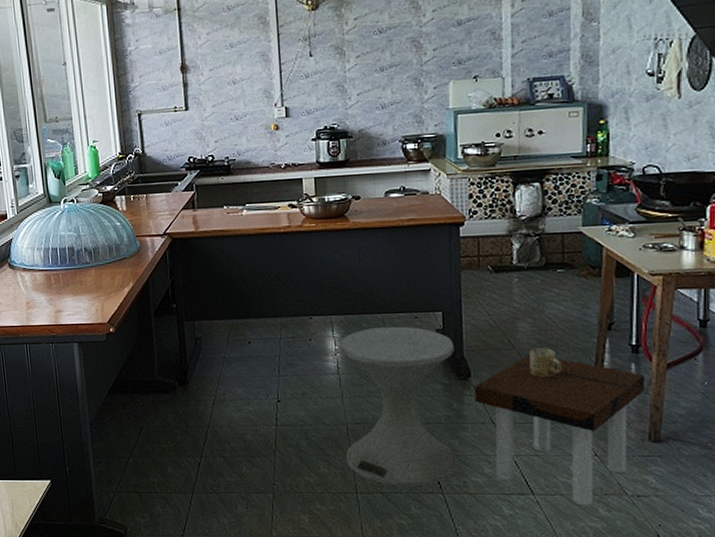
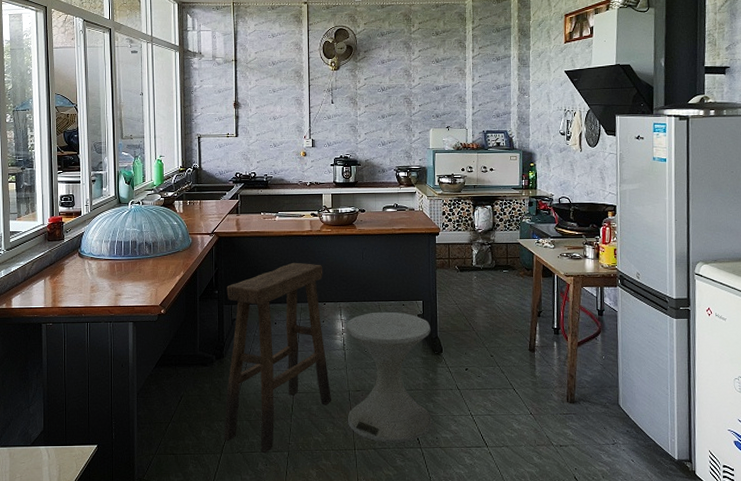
stool: none [186,267,326,495] -> present [224,262,332,454]
side table: present [475,354,646,506] -> none [445,334,564,455]
mug: present [529,348,562,378] -> none [484,330,507,353]

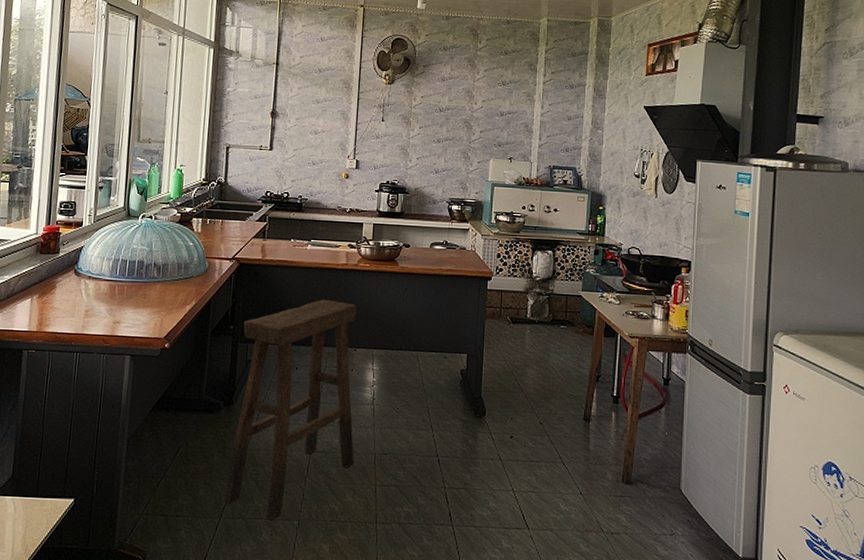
side table: present [346,311,433,443] -> none [371,363,475,518]

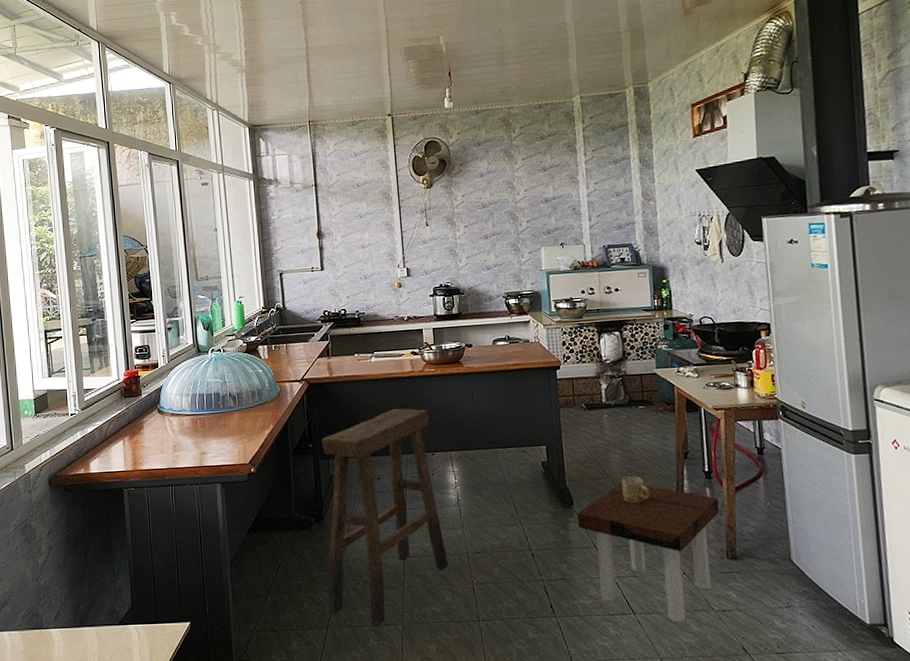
side table: none [487,398,622,542] -> present [577,482,719,623]
mug: none [534,393,559,421] -> present [621,476,650,504]

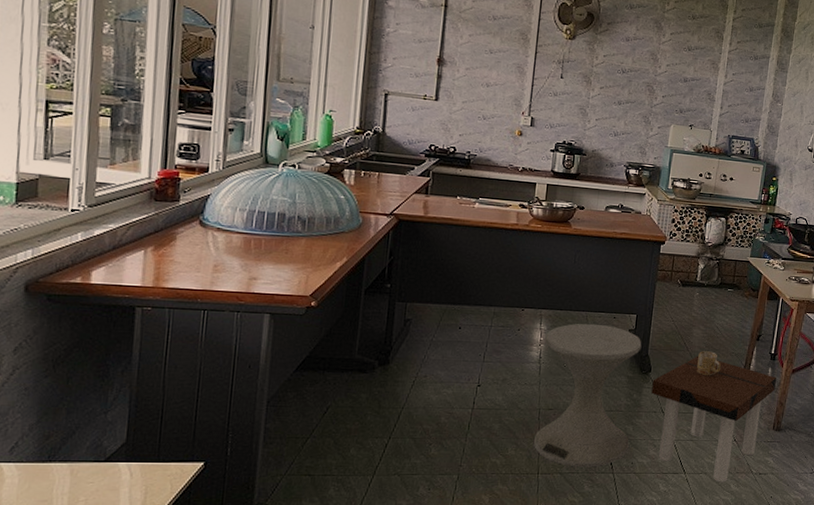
stool: present [321,408,449,628] -> none [378,259,526,477]
side table: none [459,460,568,612] -> present [534,323,642,467]

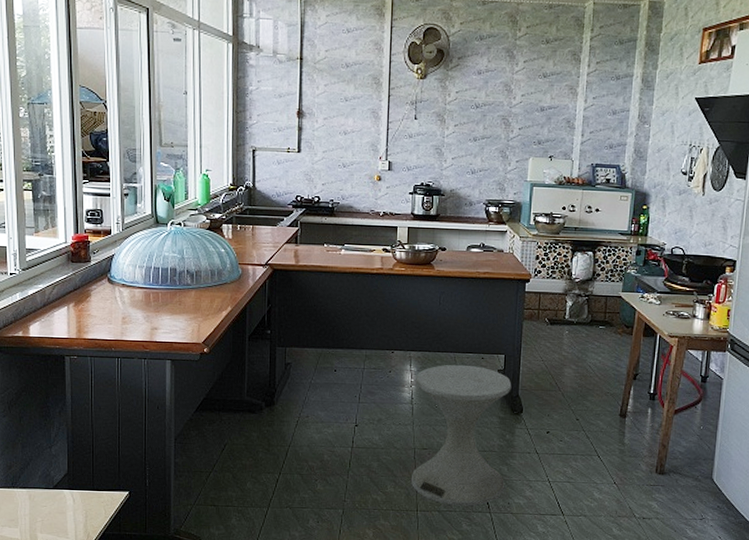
side table: present [651,355,777,483] -> none [524,396,658,526]
mug: present [697,351,721,376] -> none [570,391,596,417]

